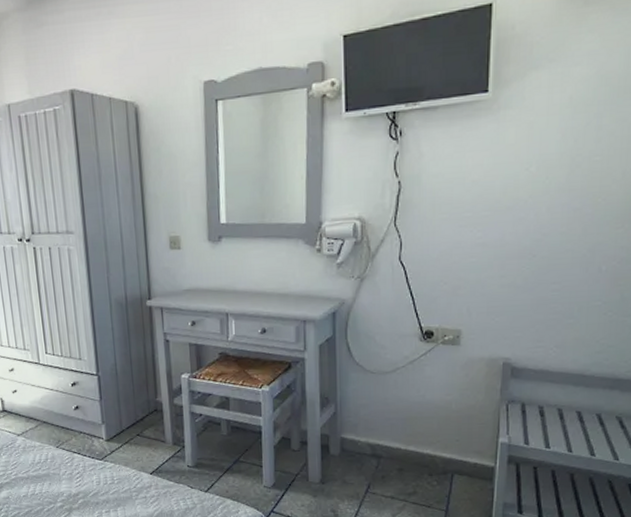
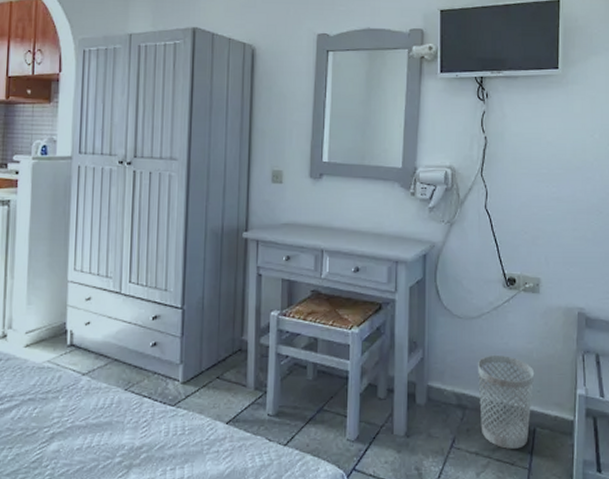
wastebasket: none [393,407,453,493] -> present [478,354,535,449]

